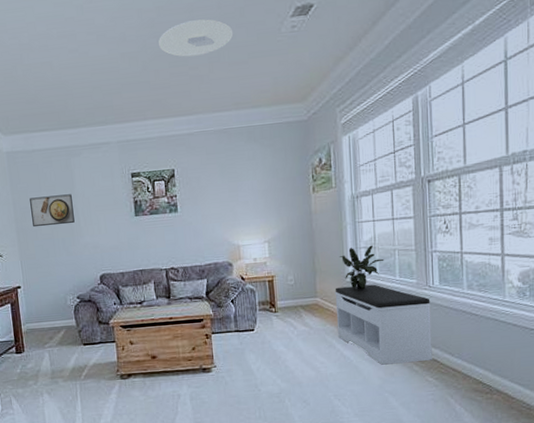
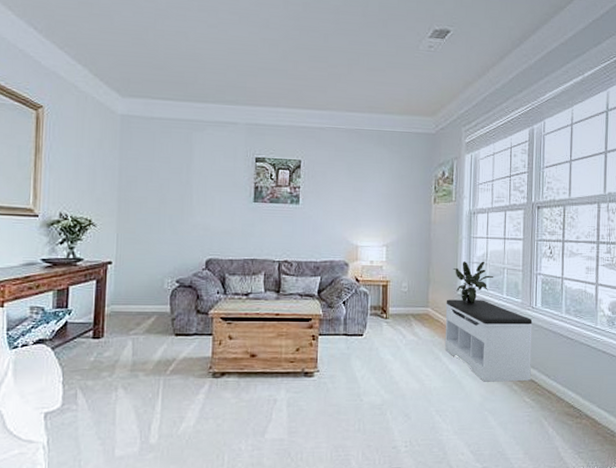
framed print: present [30,194,75,228] -> none [138,167,188,201]
ceiling light: present [159,19,234,57] -> none [301,21,375,56]

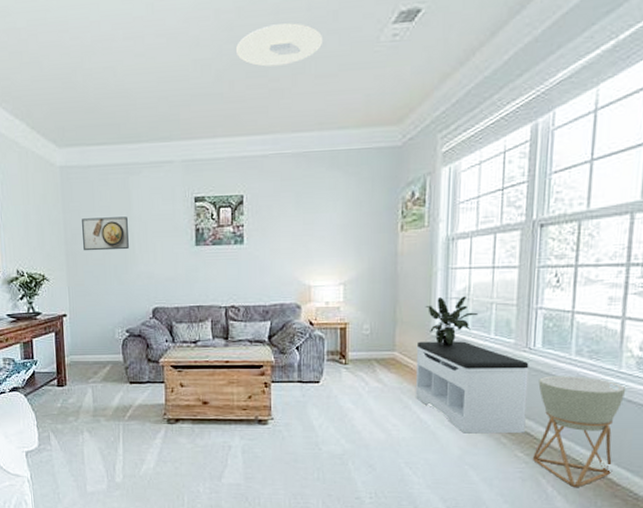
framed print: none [138,167,188,201] -> present [82,216,129,251]
ceiling light: none [301,21,375,56] -> present [236,23,323,67]
planter: none [537,331,601,428] -> present [533,376,626,488]

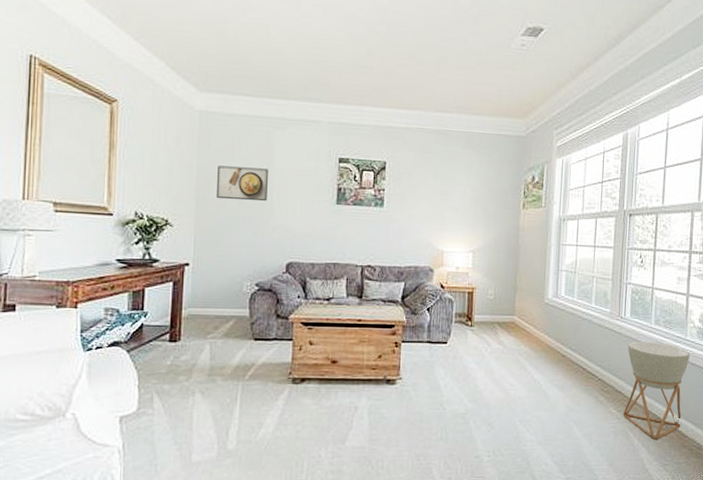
ceiling light: present [236,23,323,67] -> none [388,16,465,53]
bench: present [415,341,529,434] -> none [530,308,621,393]
potted plant: present [425,296,479,347] -> none [540,269,583,313]

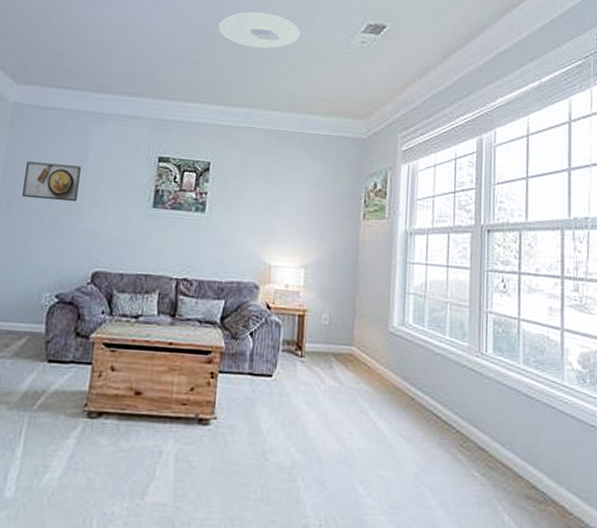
ceiling light: none [388,16,465,53] -> present [219,11,301,49]
planter: present [624,341,691,440] -> none [489,385,570,517]

